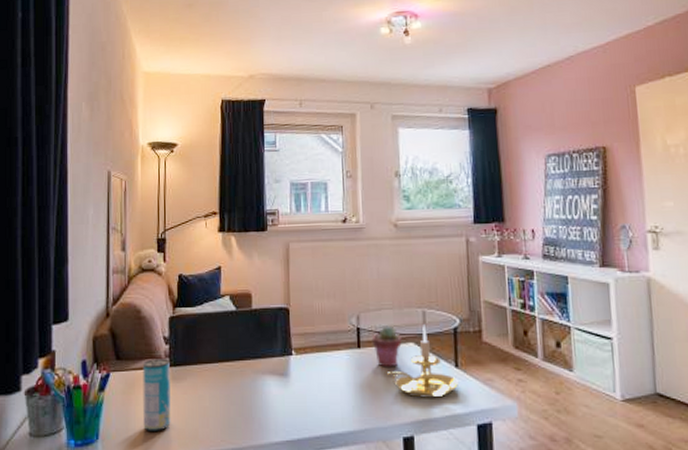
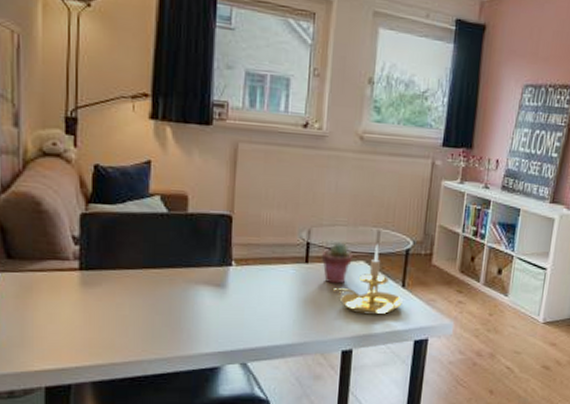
beverage can: present [143,359,171,433] -> none [43,260,80,341]

